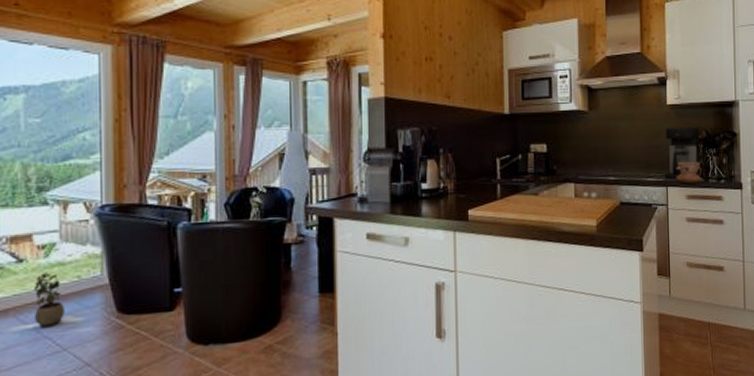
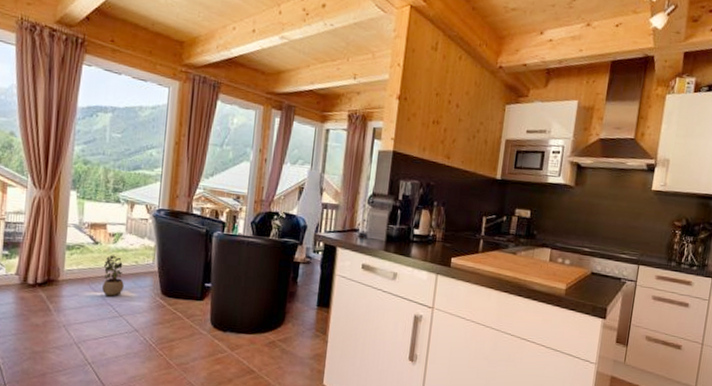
coffee maker: present [664,126,702,180] -> none [637,211,681,262]
ceramic jug: present [675,161,702,185] -> none [647,243,676,267]

